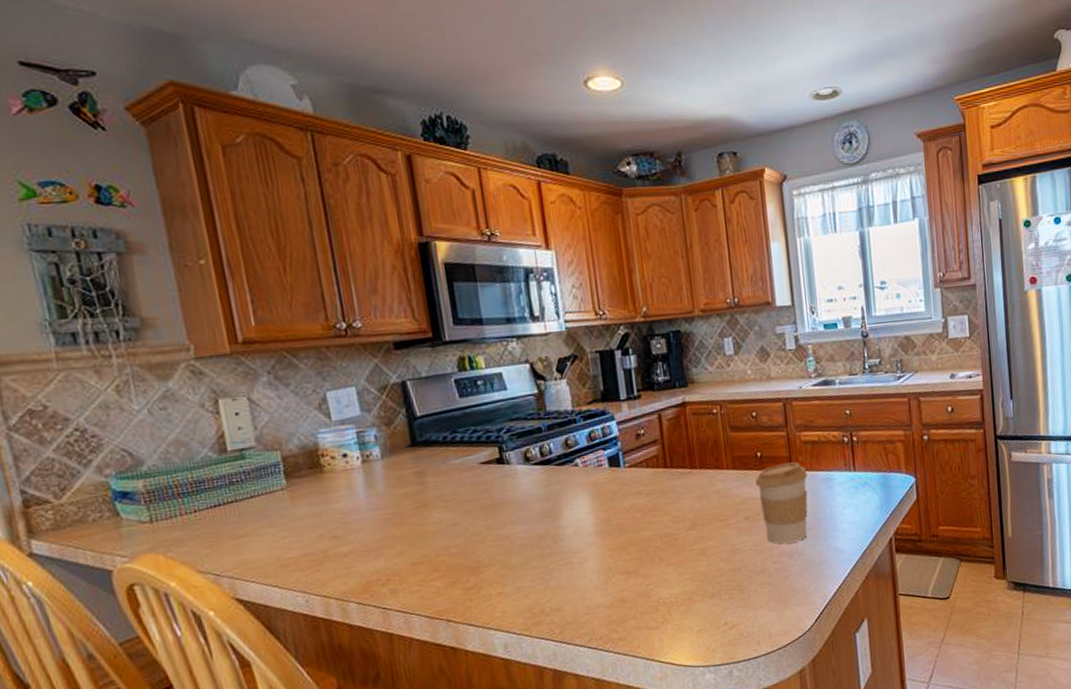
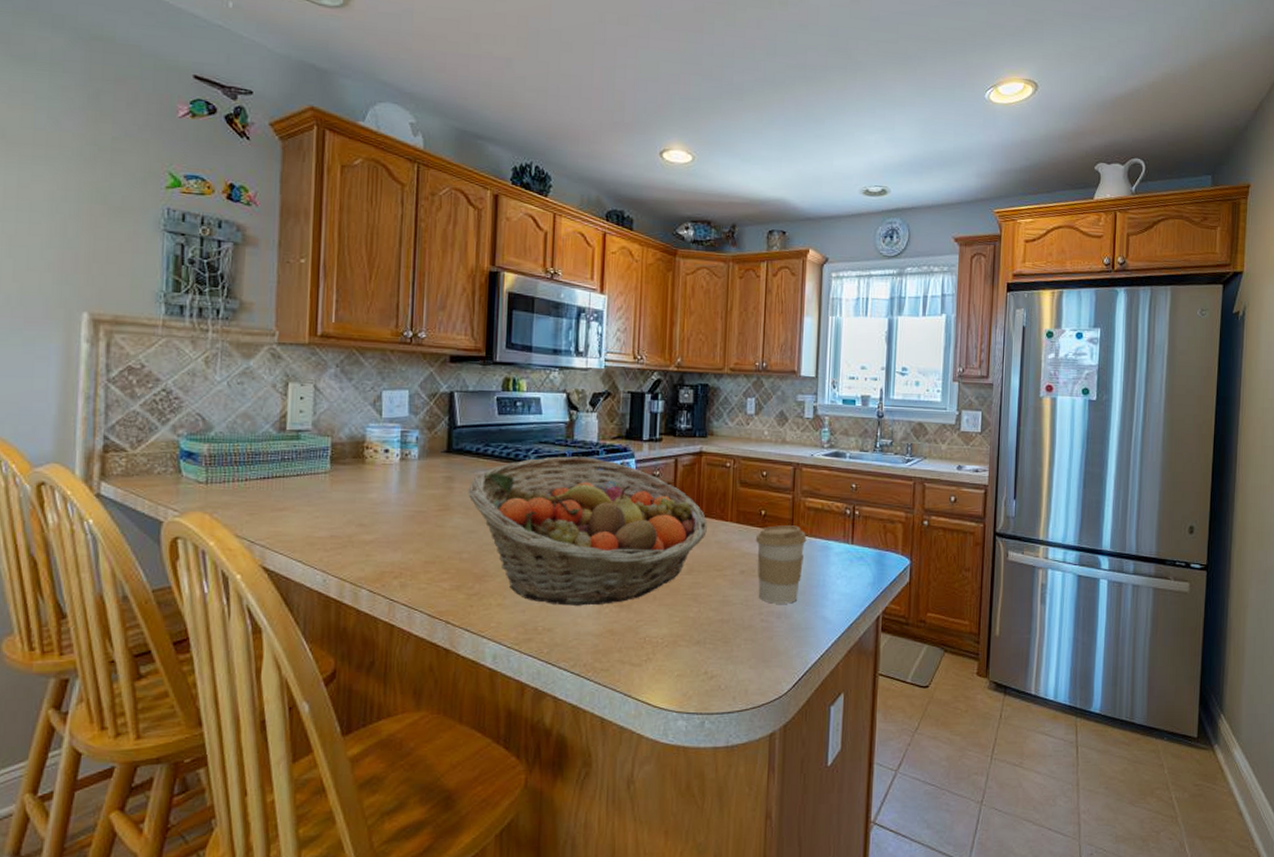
fruit basket: none [442,426,704,584] -> present [468,456,707,606]

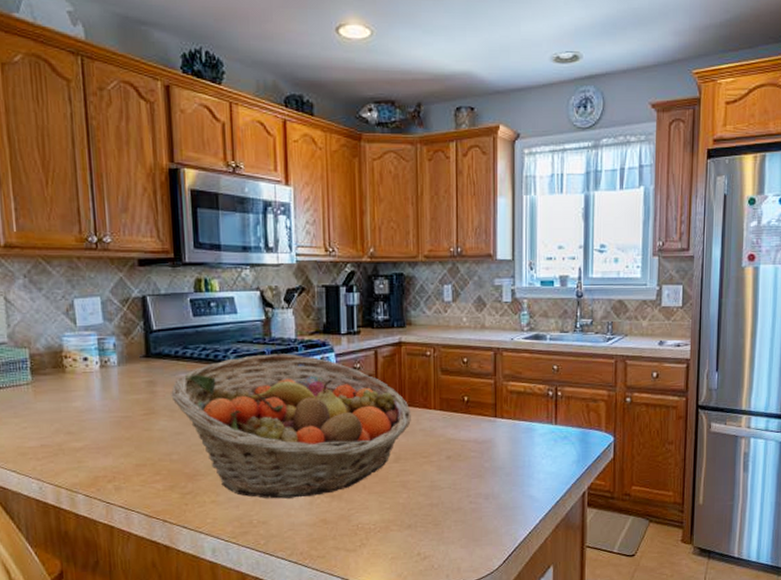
coffee cup: present [755,525,807,604] -> none [459,410,511,486]

